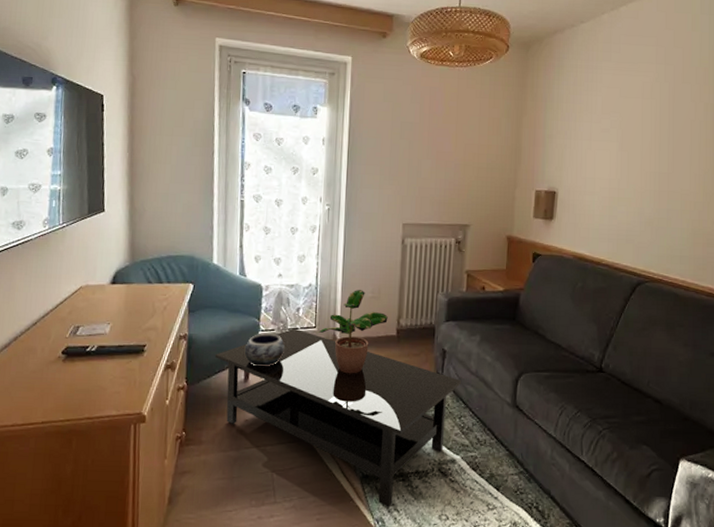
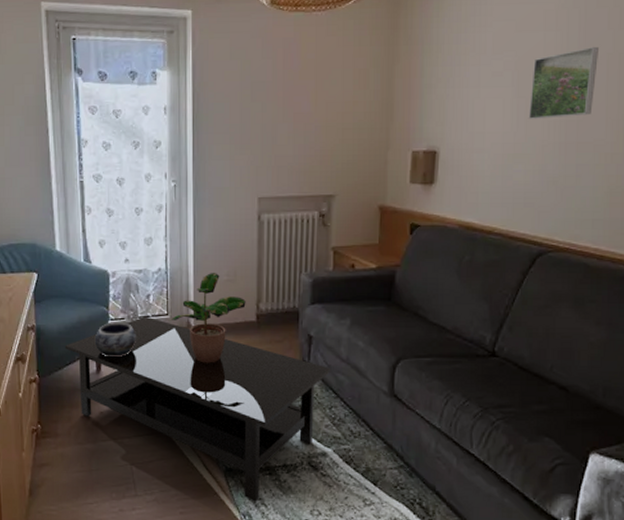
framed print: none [629,114,684,170] -> present [528,47,598,119]

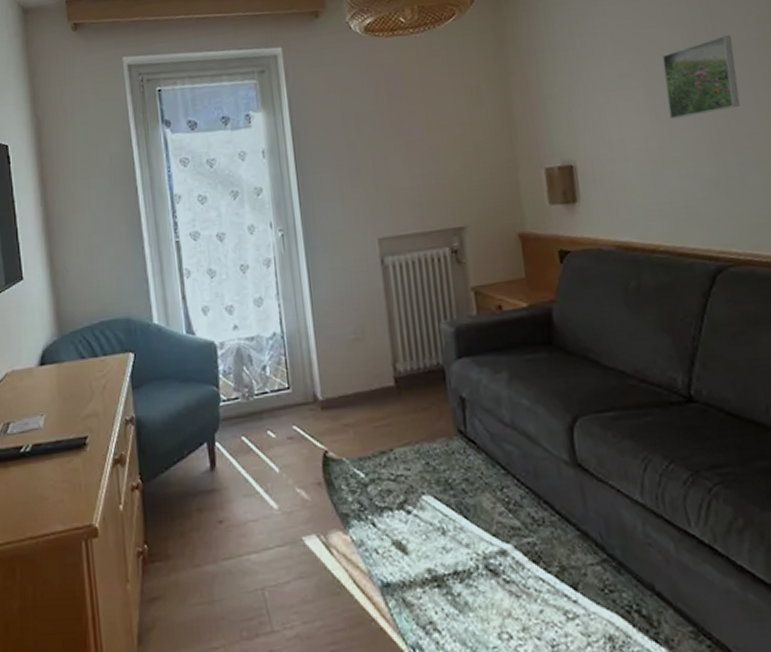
coffee table: present [64,316,332,502] -> none [170,392,495,628]
decorative bowl: present [96,322,136,358] -> none [206,403,255,449]
potted plant: present [168,273,246,363] -> none [290,332,380,445]

